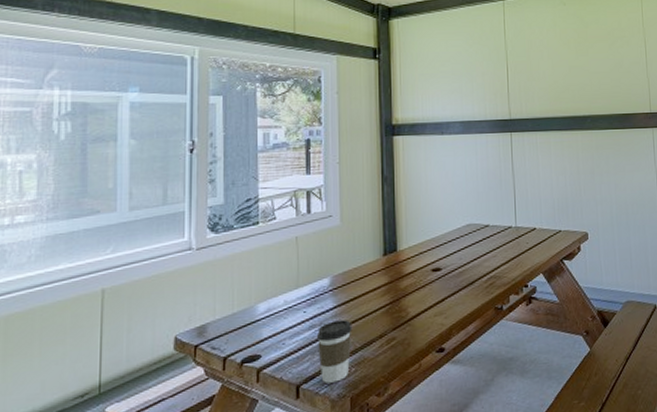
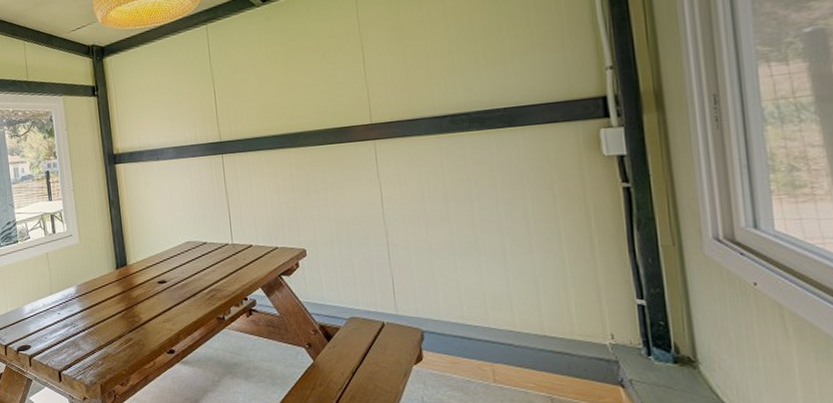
coffee cup: present [316,320,352,383] -> none [69,322,97,372]

